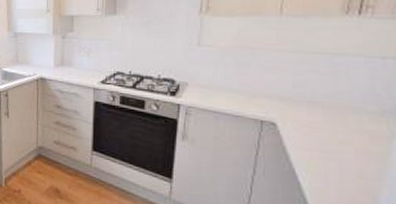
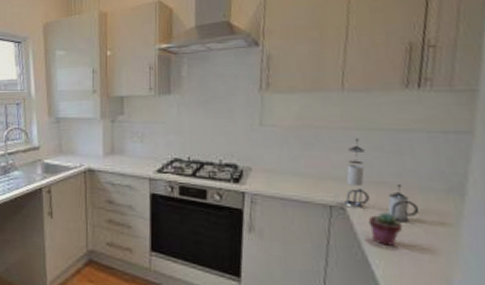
coffee maker: none [274,60,351,139] -> present [343,138,420,221]
potted succulent: none [297,129,333,161] -> present [368,212,403,246]

